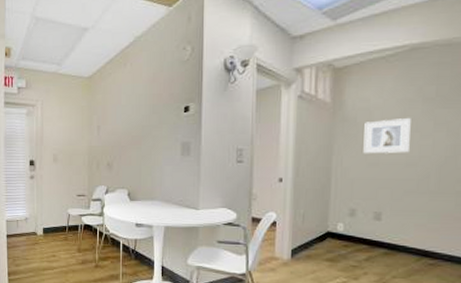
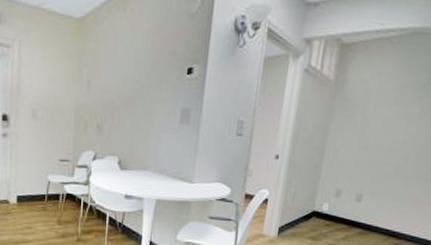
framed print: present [363,118,411,153] -> none [356,103,402,138]

